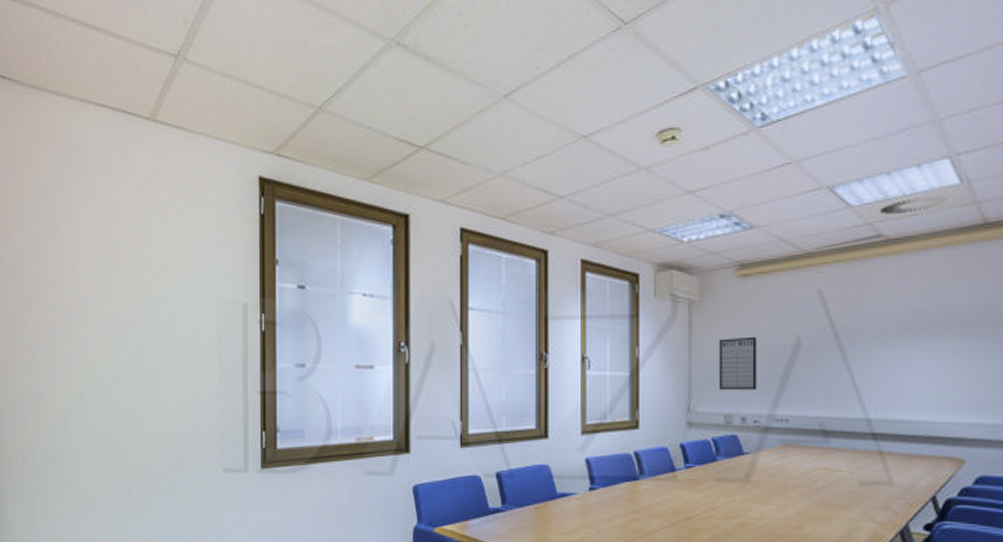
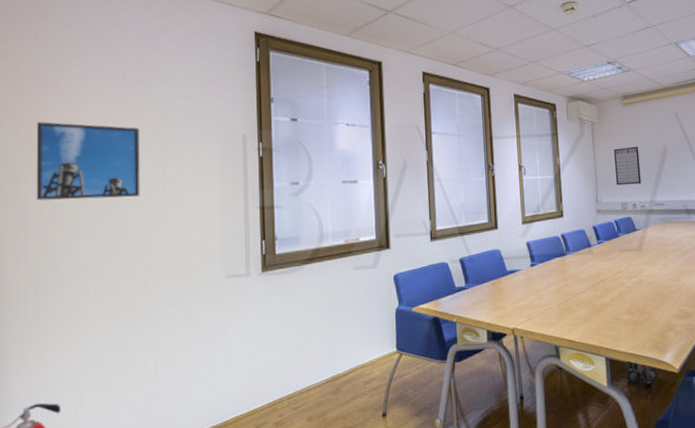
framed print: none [32,282,134,373] -> present [36,122,140,201]

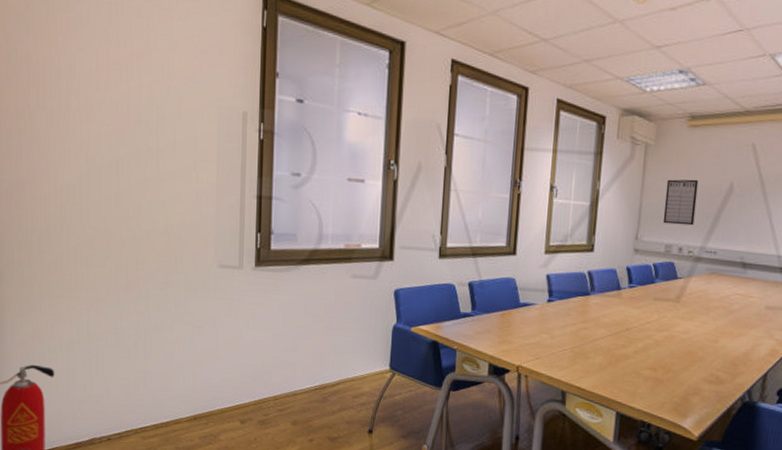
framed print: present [36,122,140,201] -> none [28,72,134,169]

